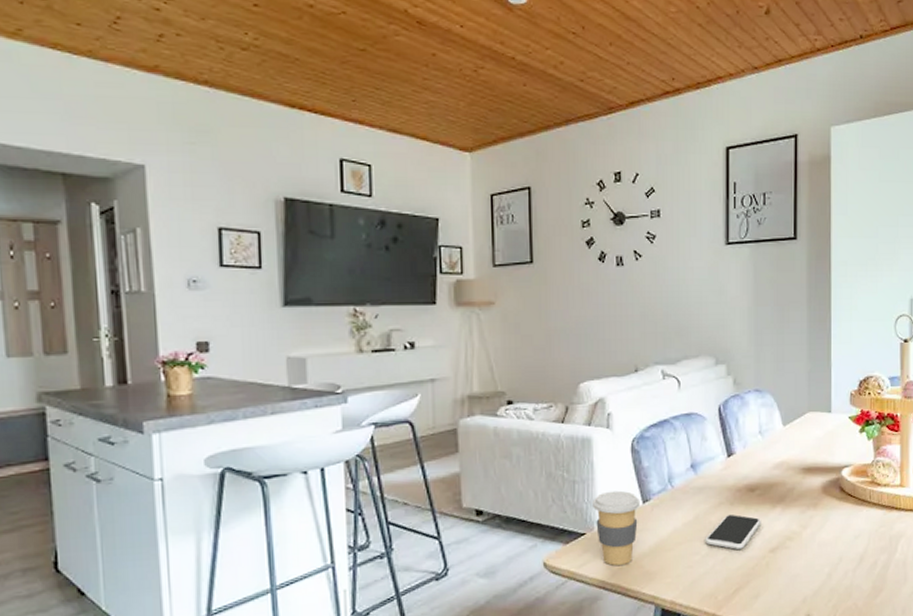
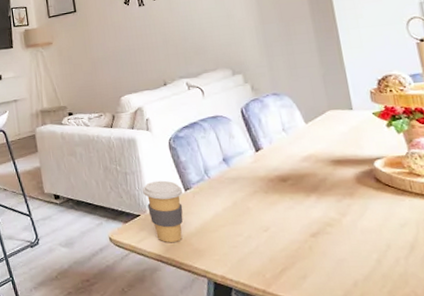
smartphone: present [705,514,762,549] -> none [245,201,298,233]

